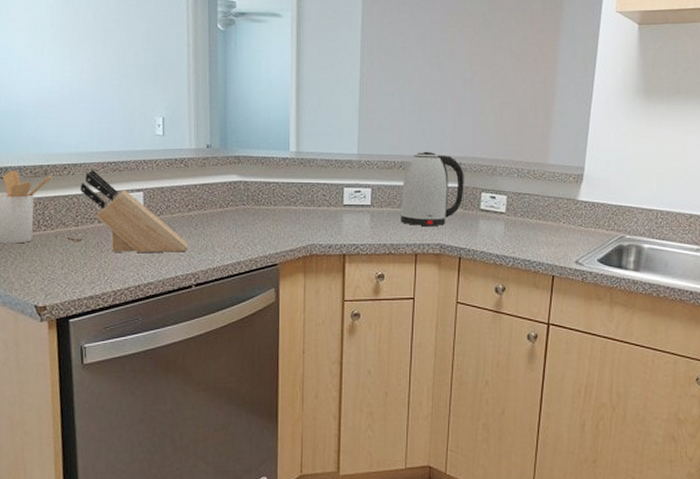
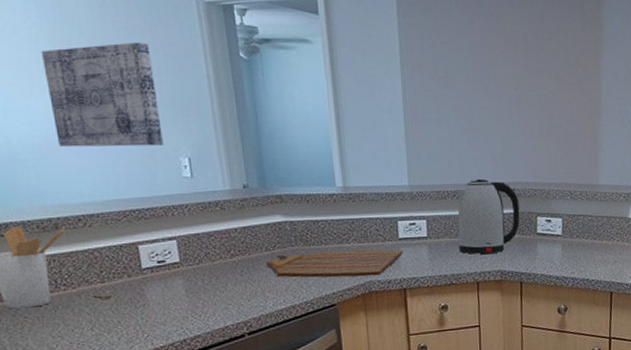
wall art: none [54,13,144,105] -> present [41,42,163,147]
knife block: present [80,170,189,252] -> none [101,220,236,307]
cutting board: none [218,212,346,240] -> present [266,249,403,278]

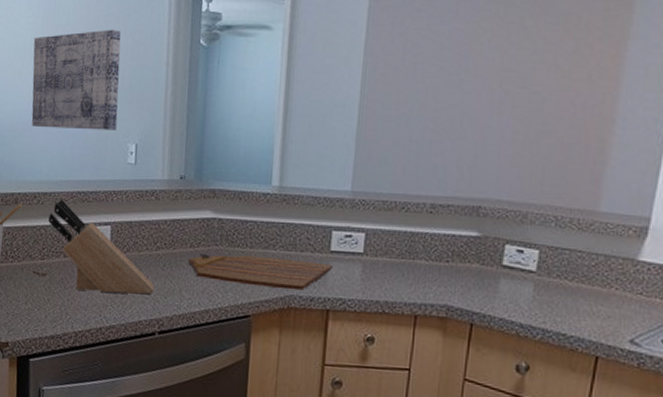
knife block: none [101,220,236,307] -> present [48,200,155,295]
kettle: present [456,178,520,254] -> none [399,190,484,283]

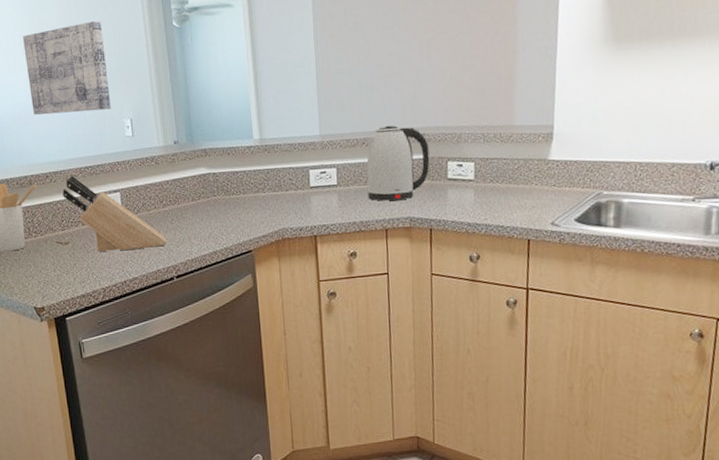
cutting board: present [188,254,332,291] -> none [192,198,314,226]
kettle: none [399,190,484,283] -> present [366,125,430,201]

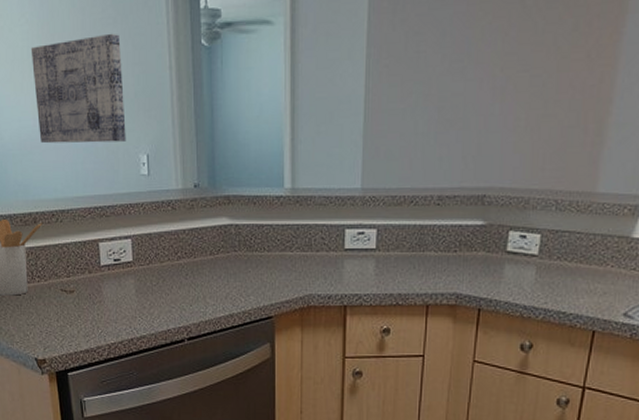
knife block: present [62,176,167,252] -> none [69,216,180,304]
kettle: present [366,125,430,201] -> none [410,182,489,272]

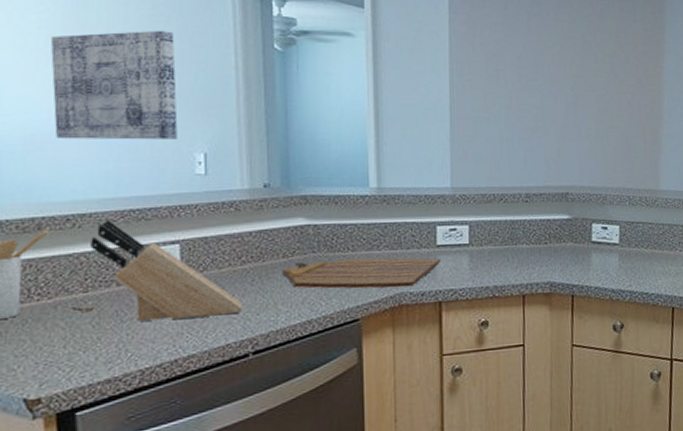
knife block: none [69,216,180,304] -> present [90,220,243,321]
cutting board: none [209,258,347,289] -> present [282,257,440,289]

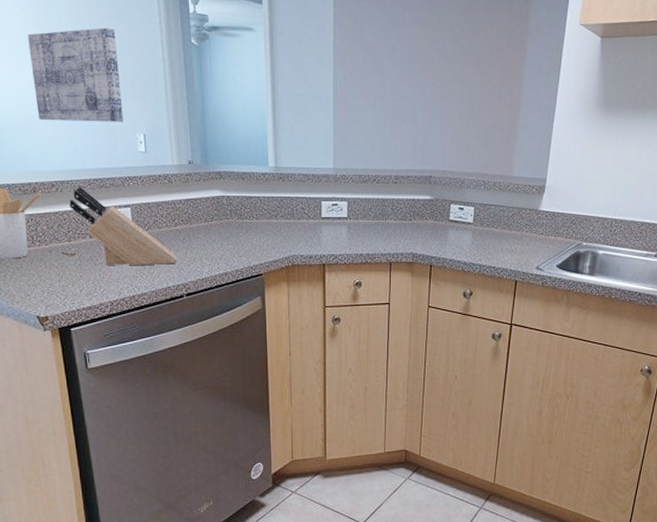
cutting board: present [282,257,440,289] -> none [204,225,324,251]

